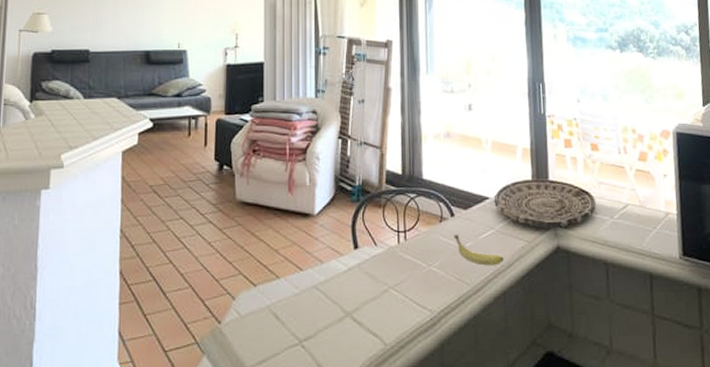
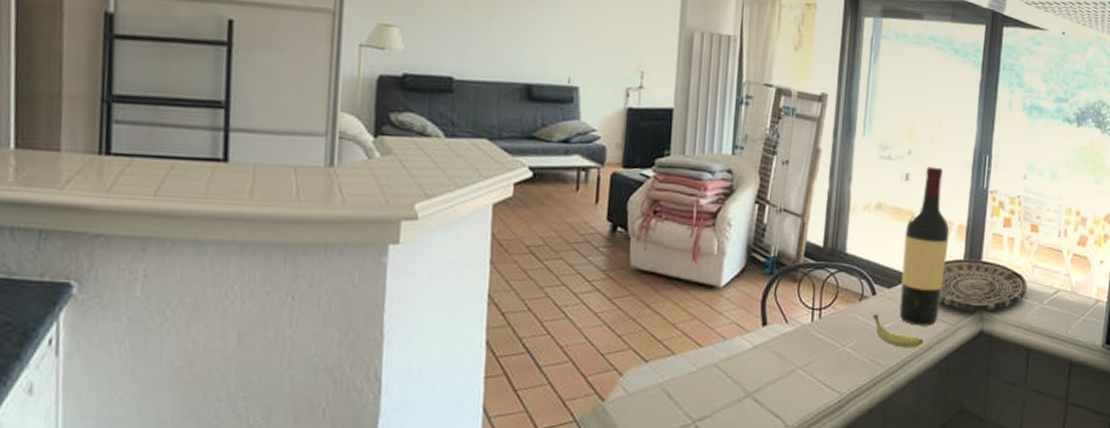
wine bottle: none [474,96,516,244] -> present [899,165,950,326]

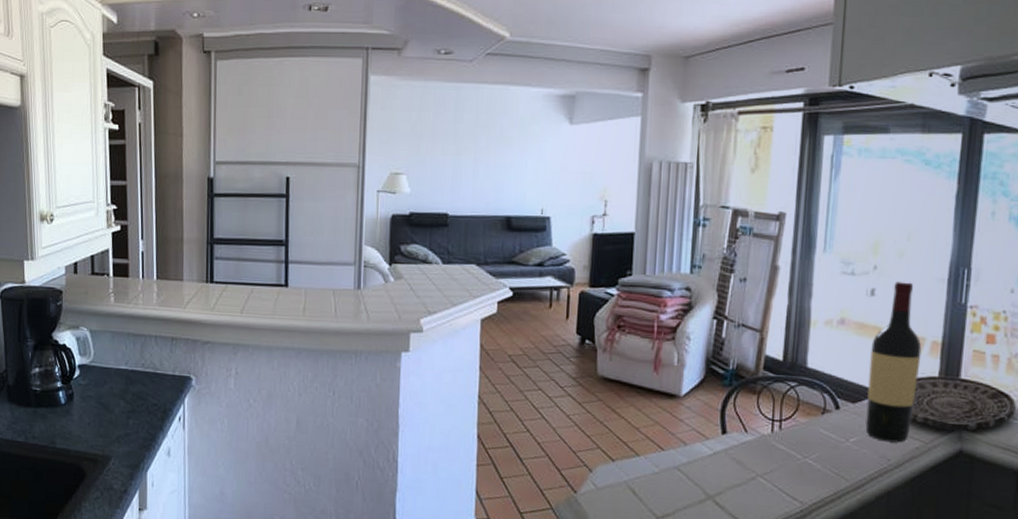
banana: present [873,314,923,348] -> none [836,428,892,464]

